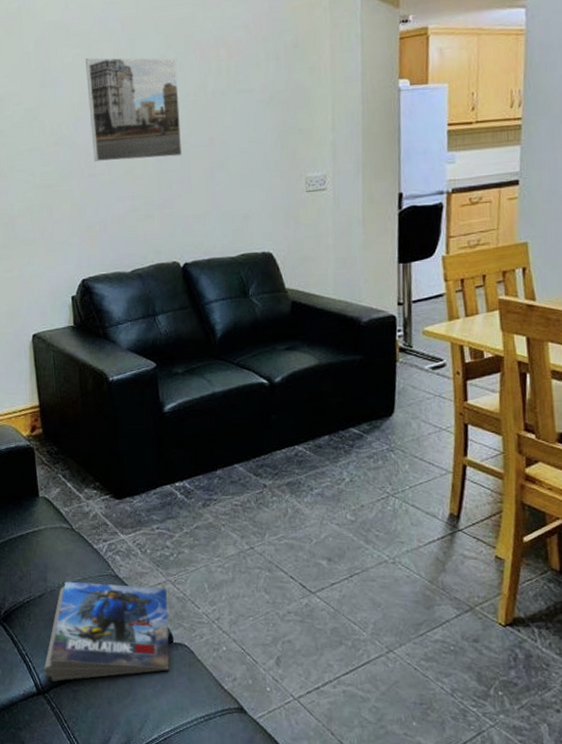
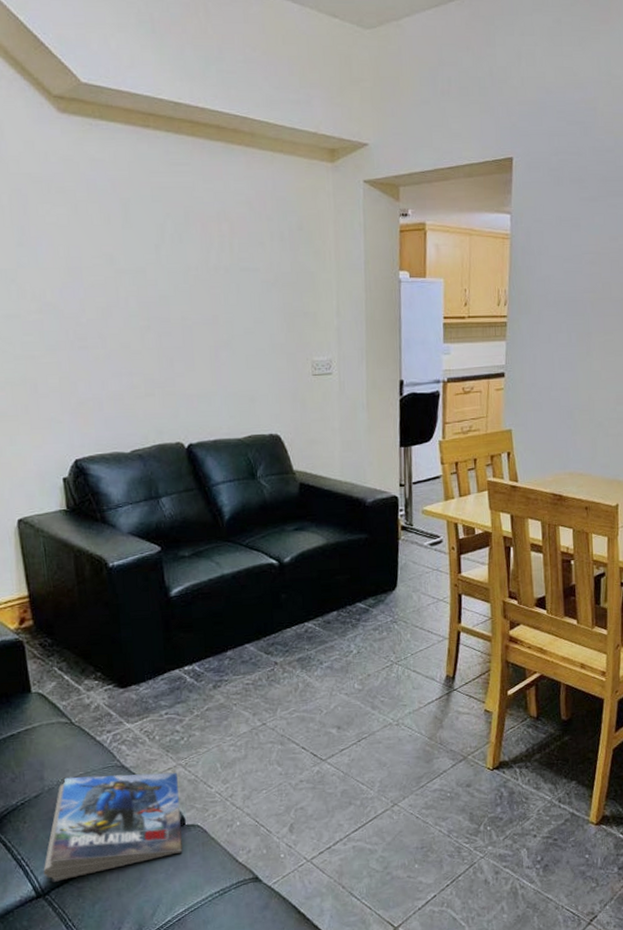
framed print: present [85,57,183,162] -> none [72,218,185,334]

